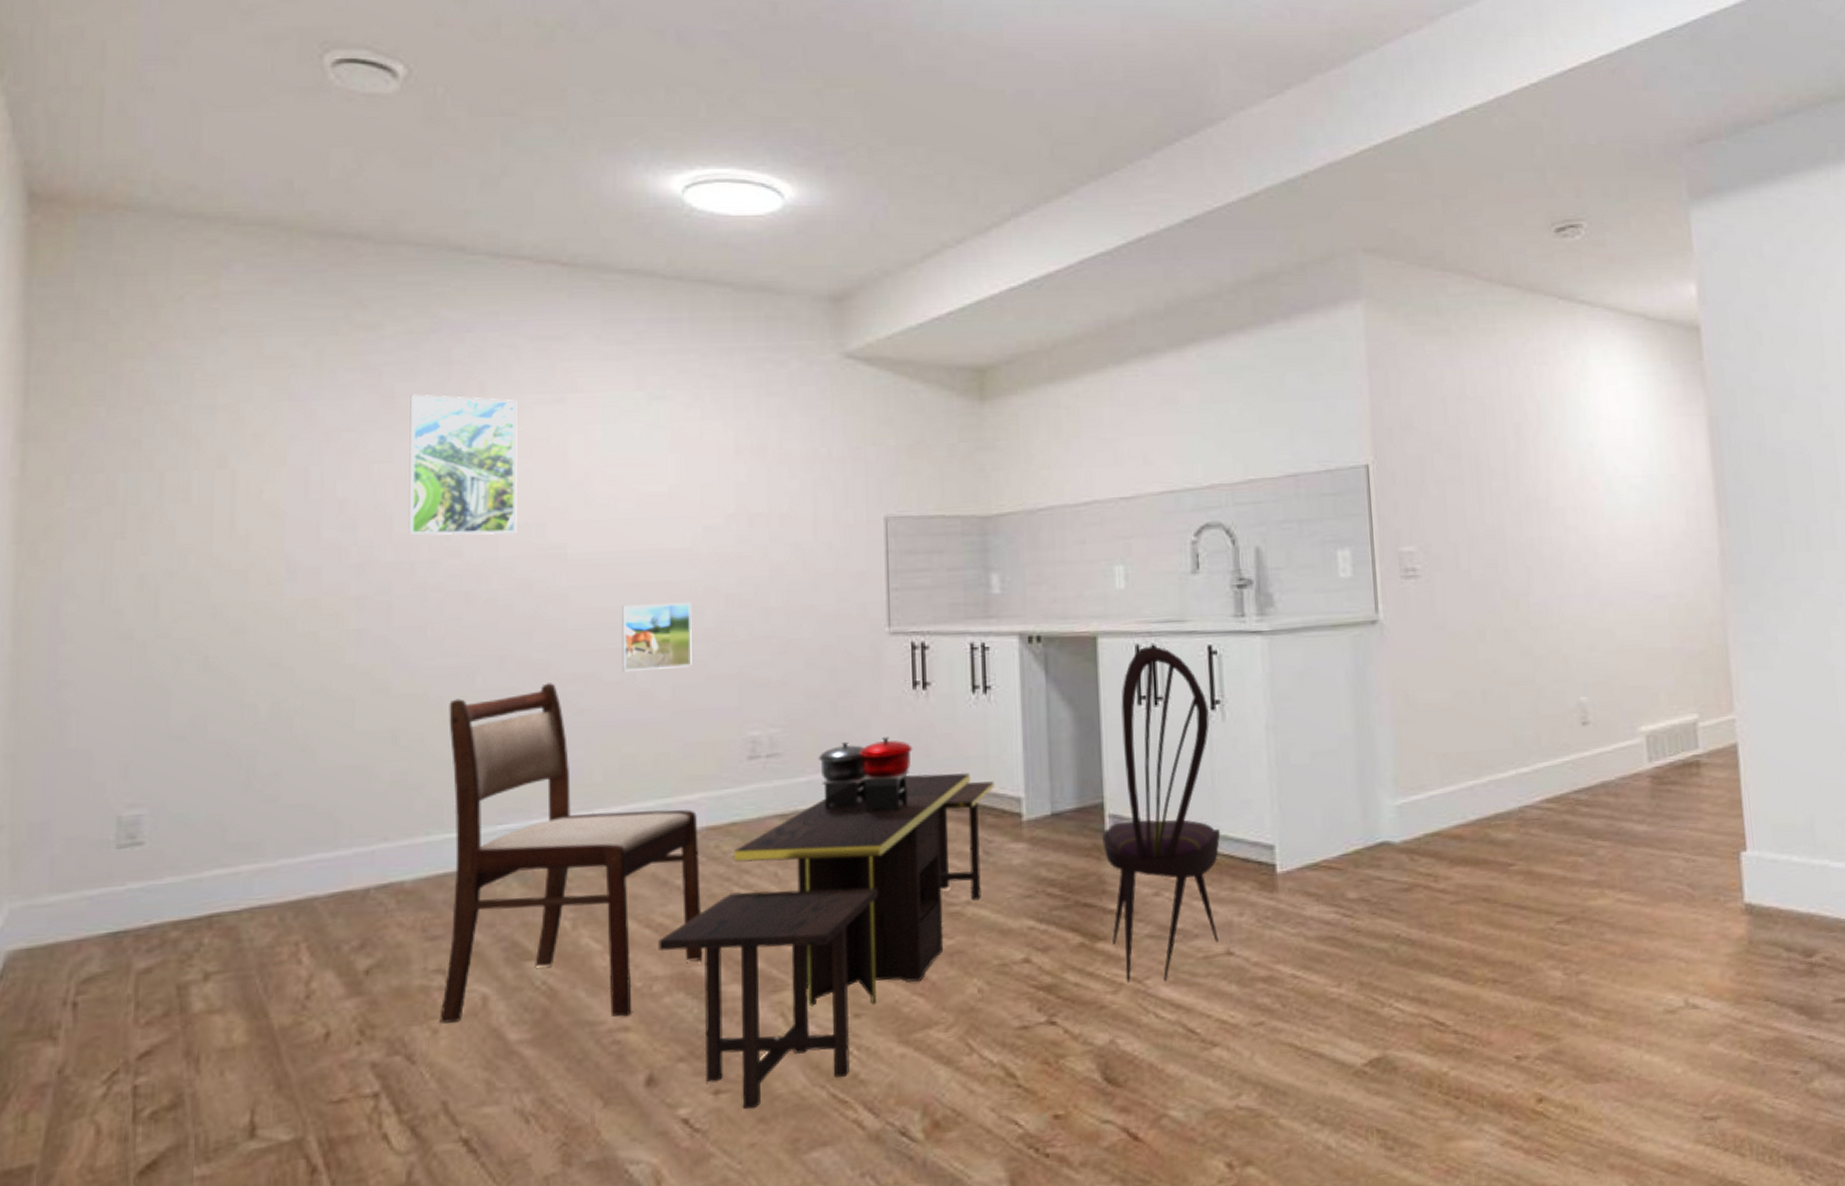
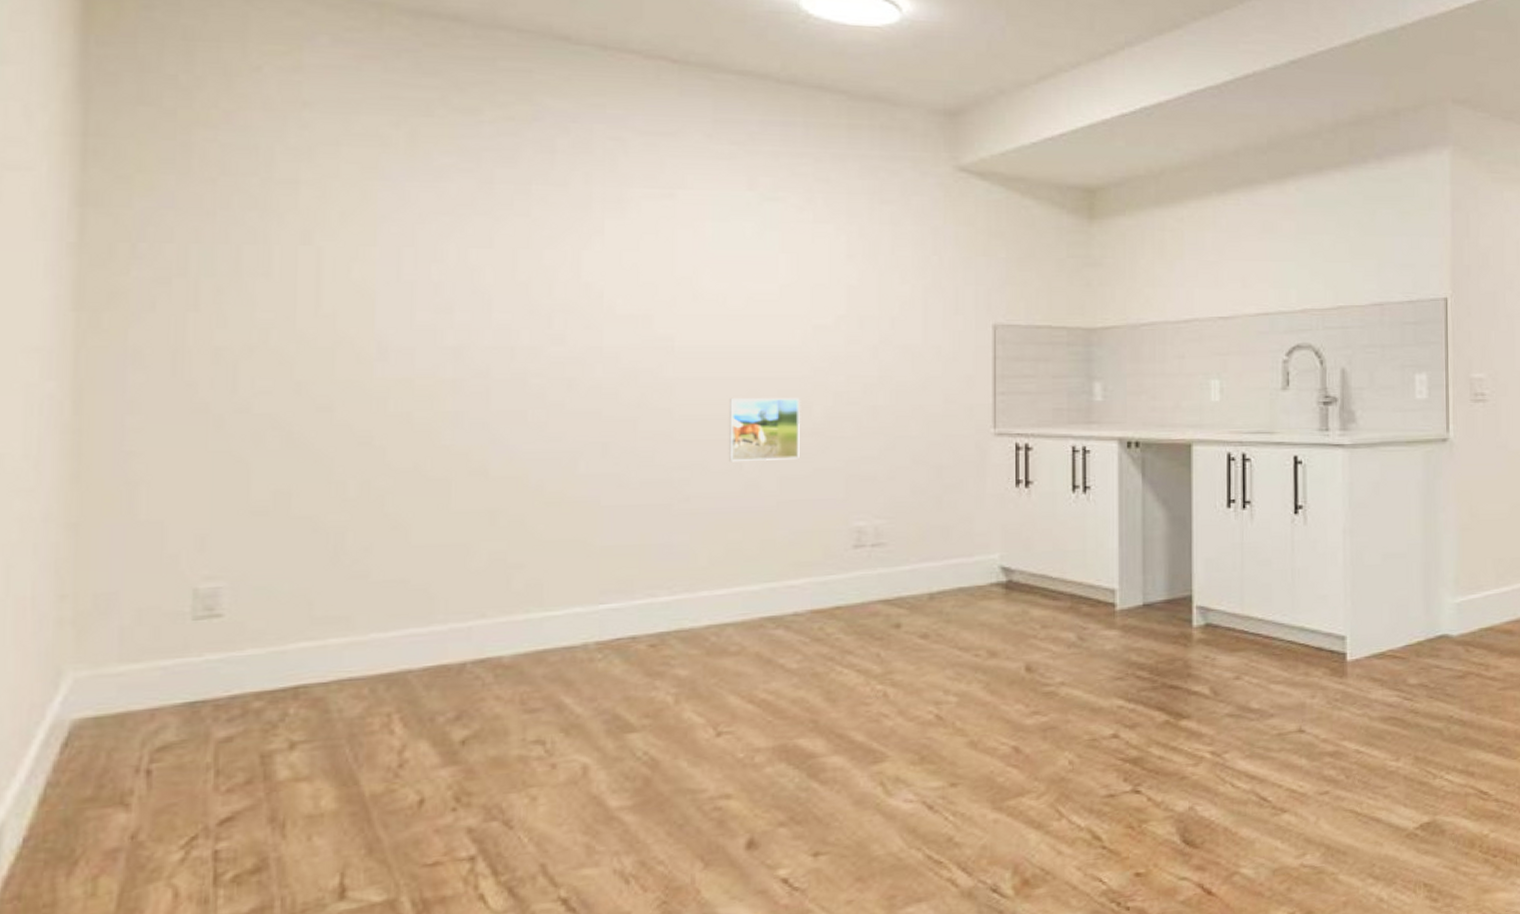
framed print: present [409,394,517,536] -> none [510,181,624,324]
dining chair: present [439,683,703,1023] -> none [538,470,805,791]
kitchen table: present [658,737,994,1110] -> none [761,530,1091,870]
dining chair: present [1102,645,1221,983] -> none [1190,454,1298,757]

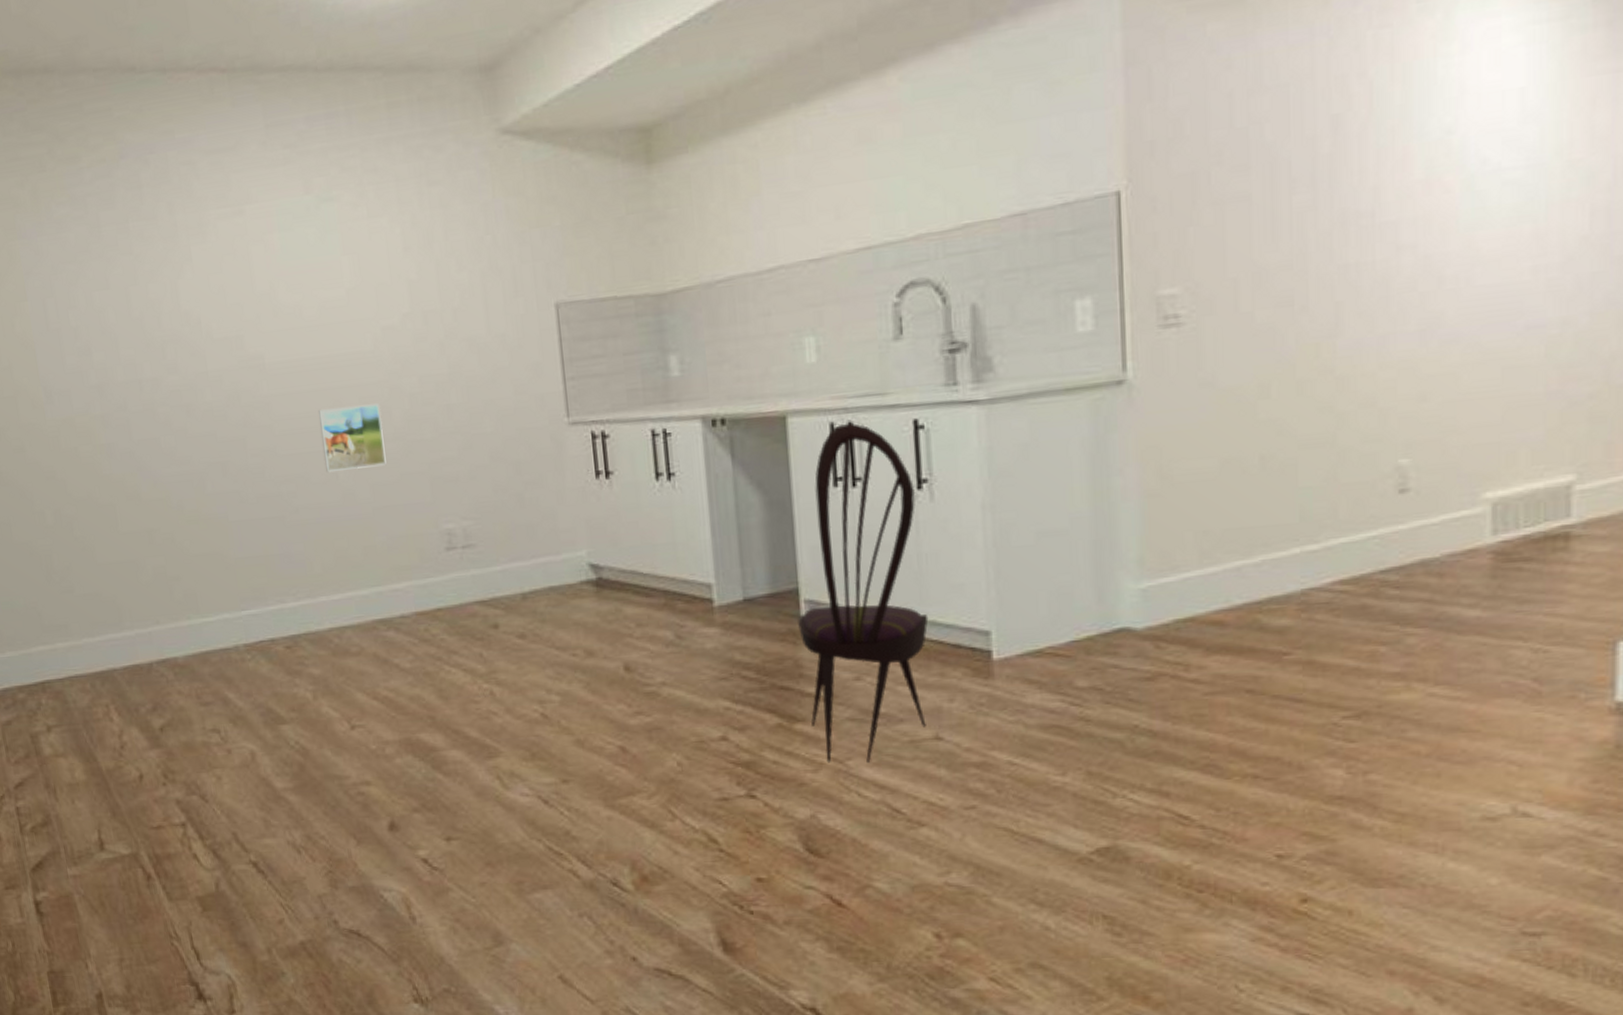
dining chair: none [1190,454,1298,757] -> present [798,422,929,764]

